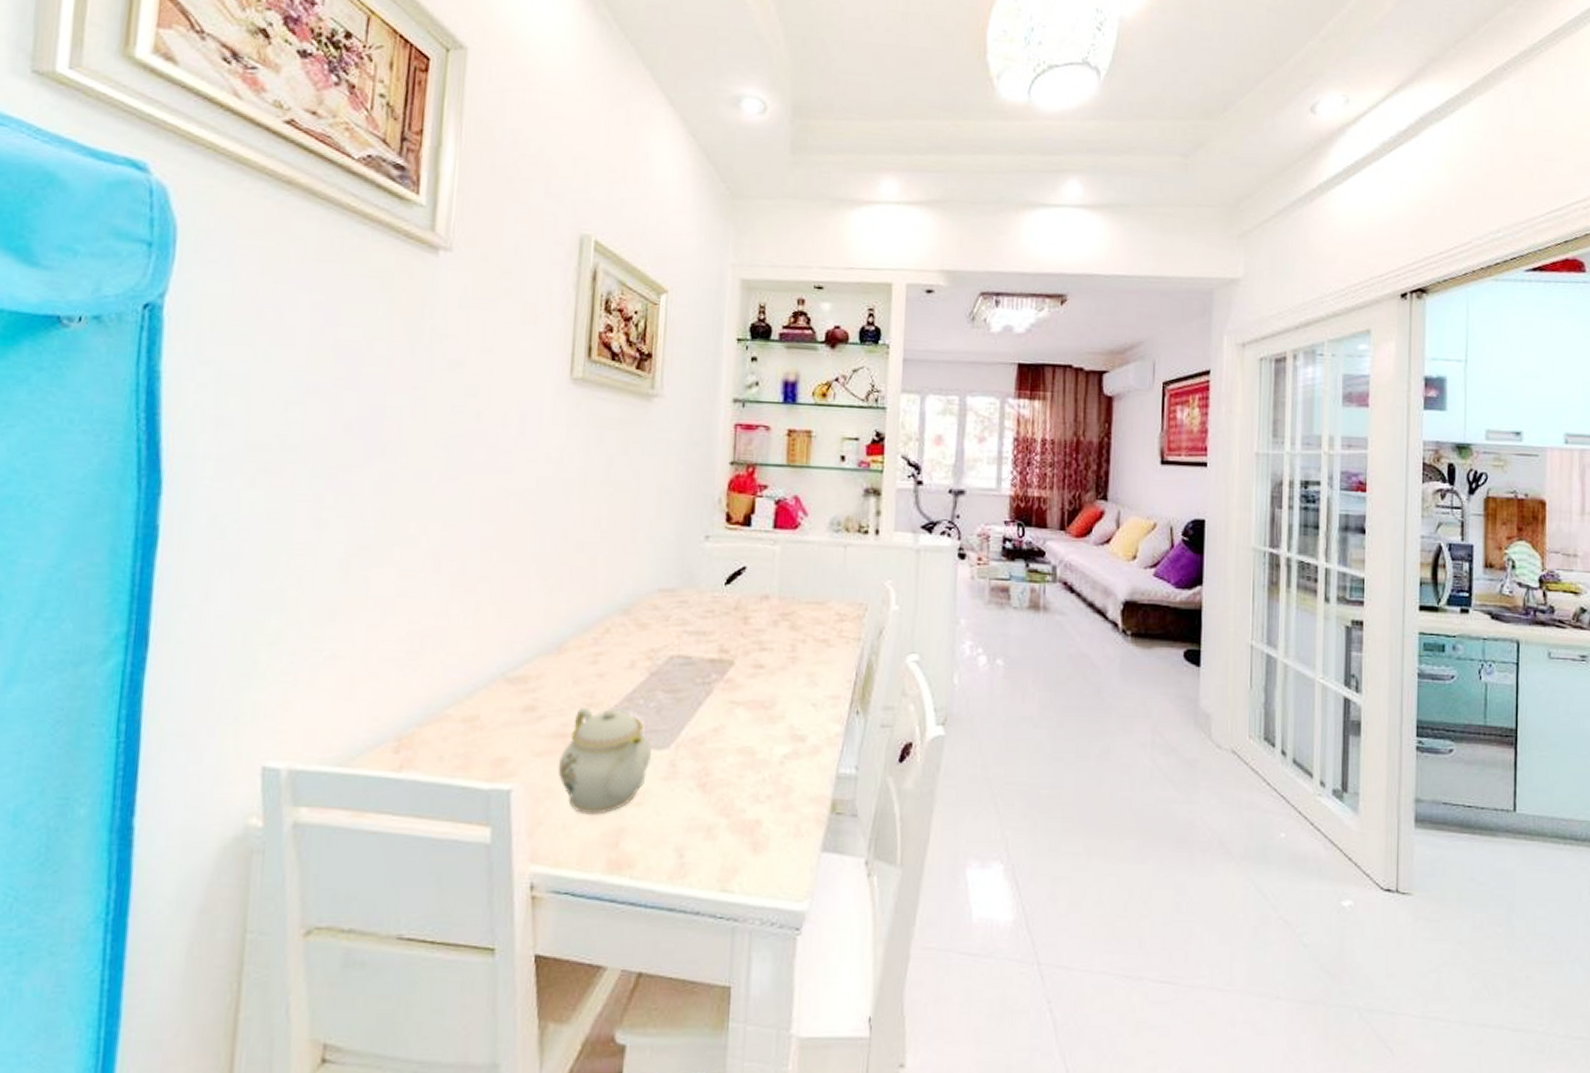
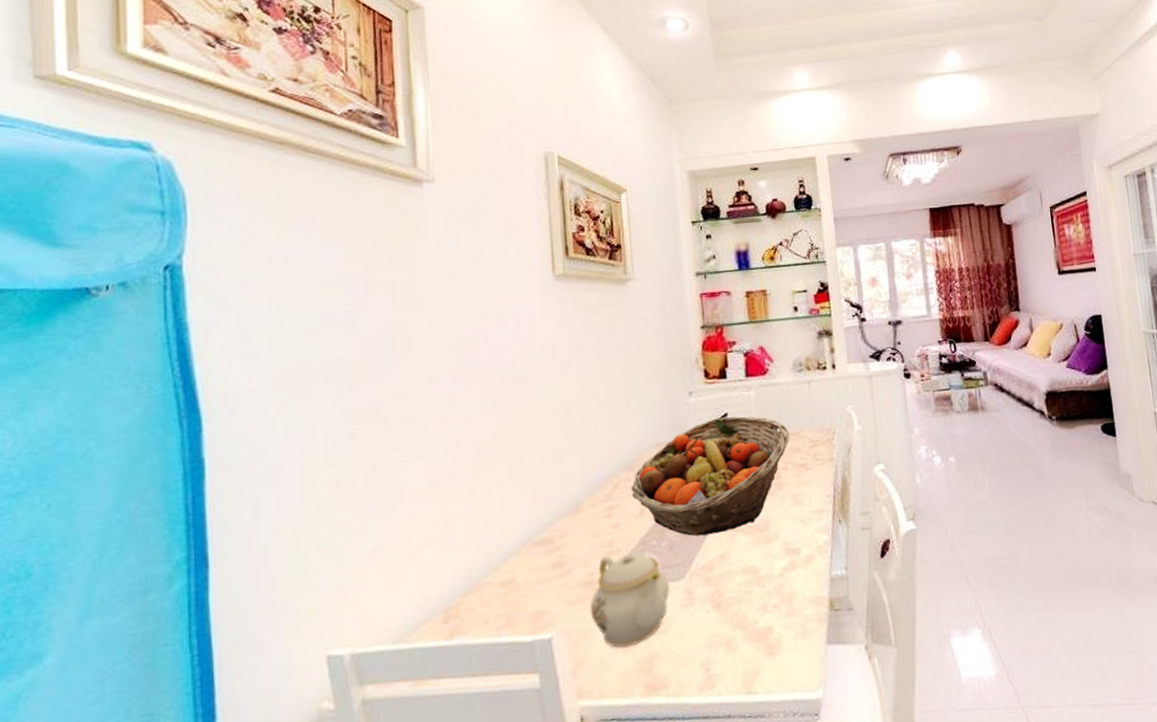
fruit basket: none [623,570,815,703] -> present [630,416,790,537]

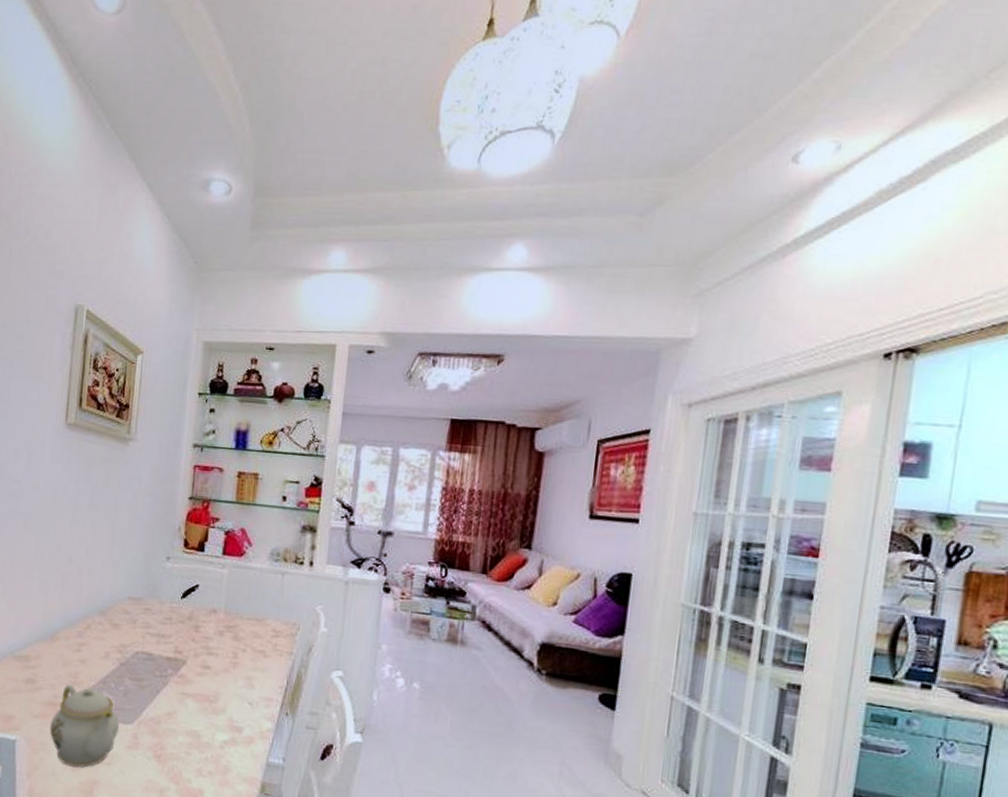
fruit basket: present [630,416,790,537] -> none [100,587,255,694]

